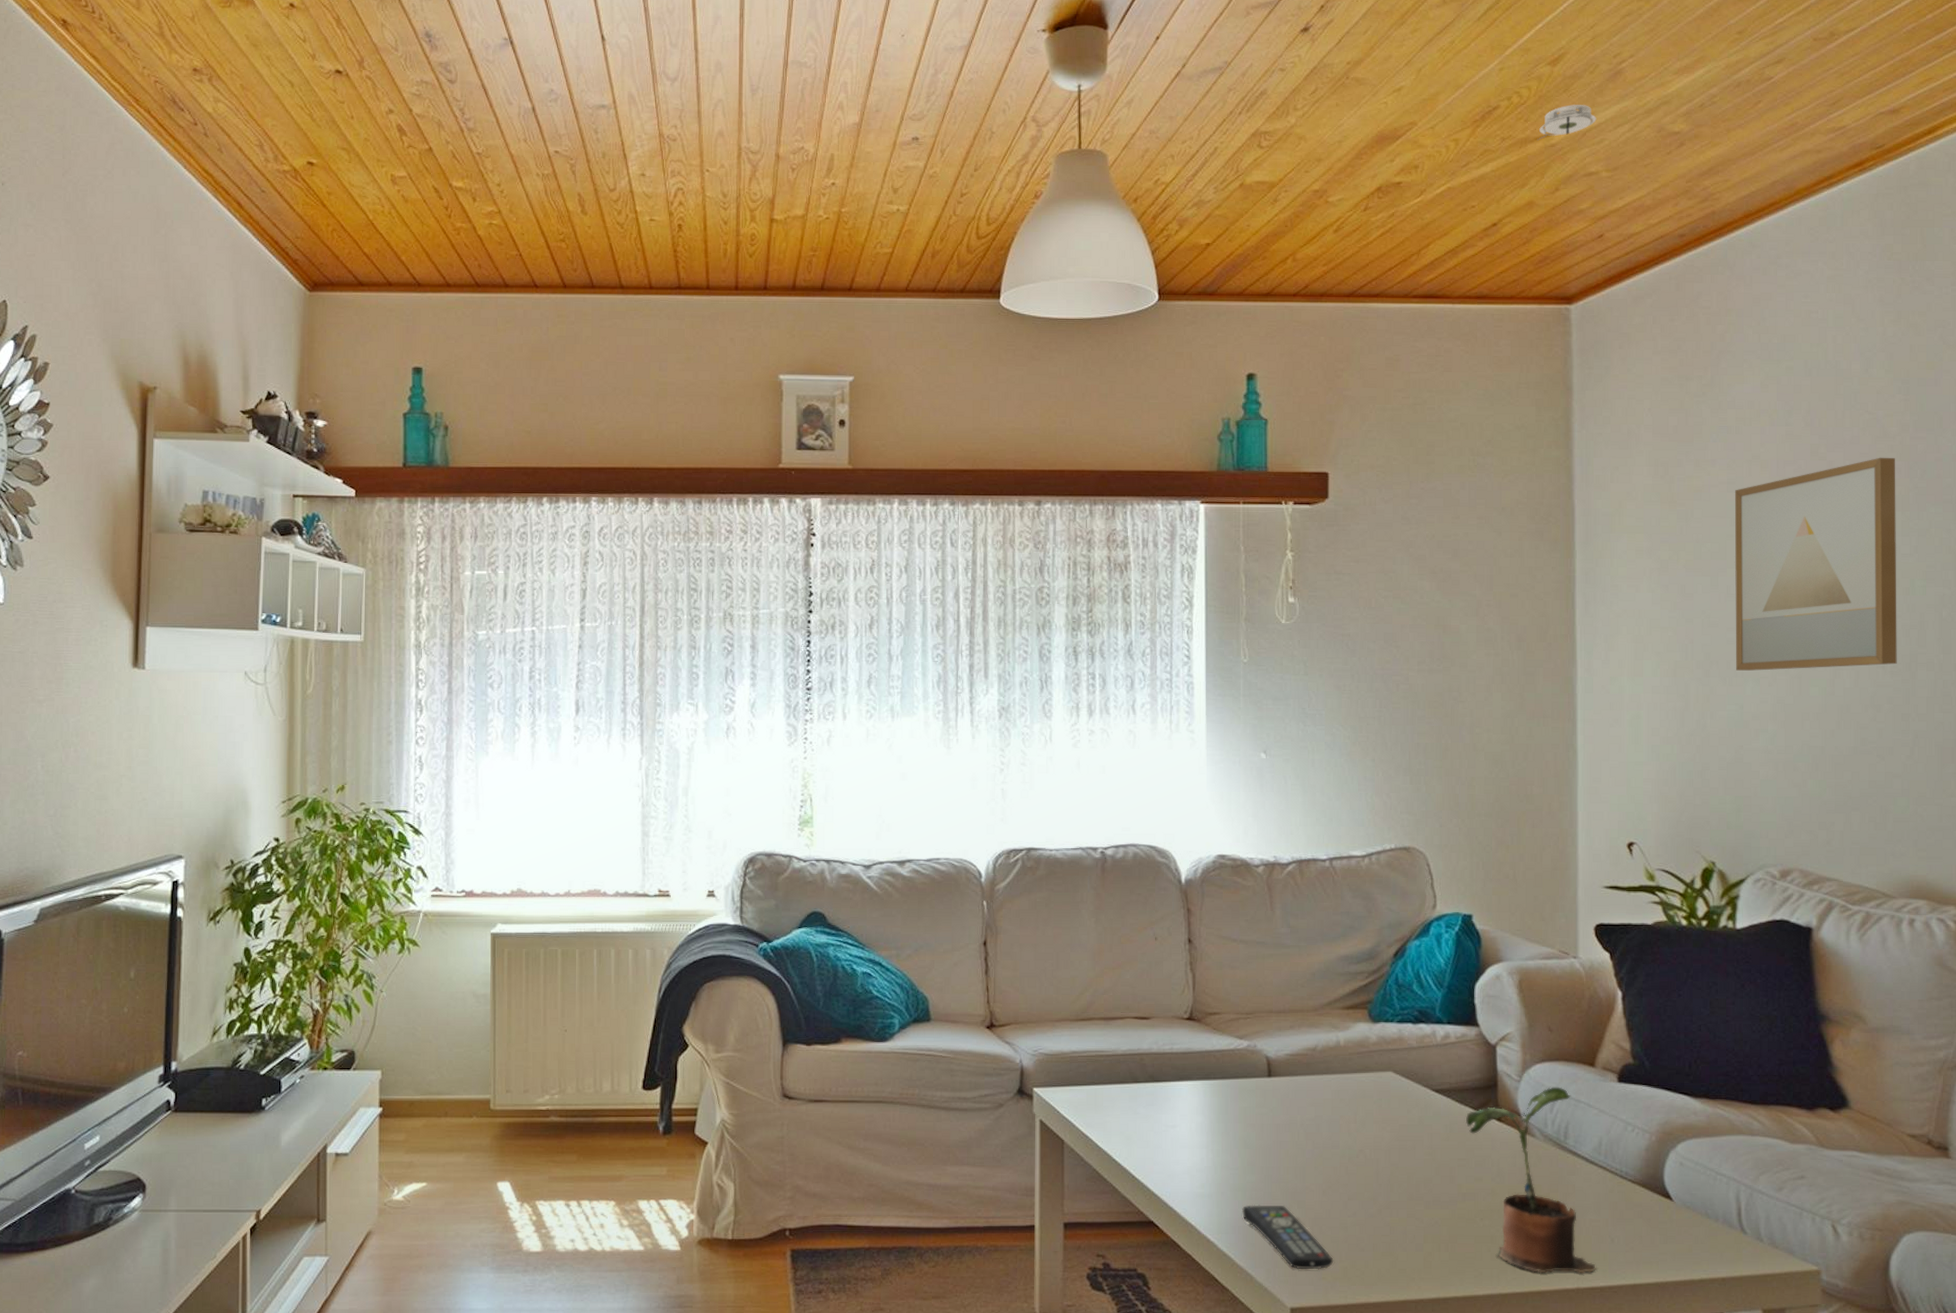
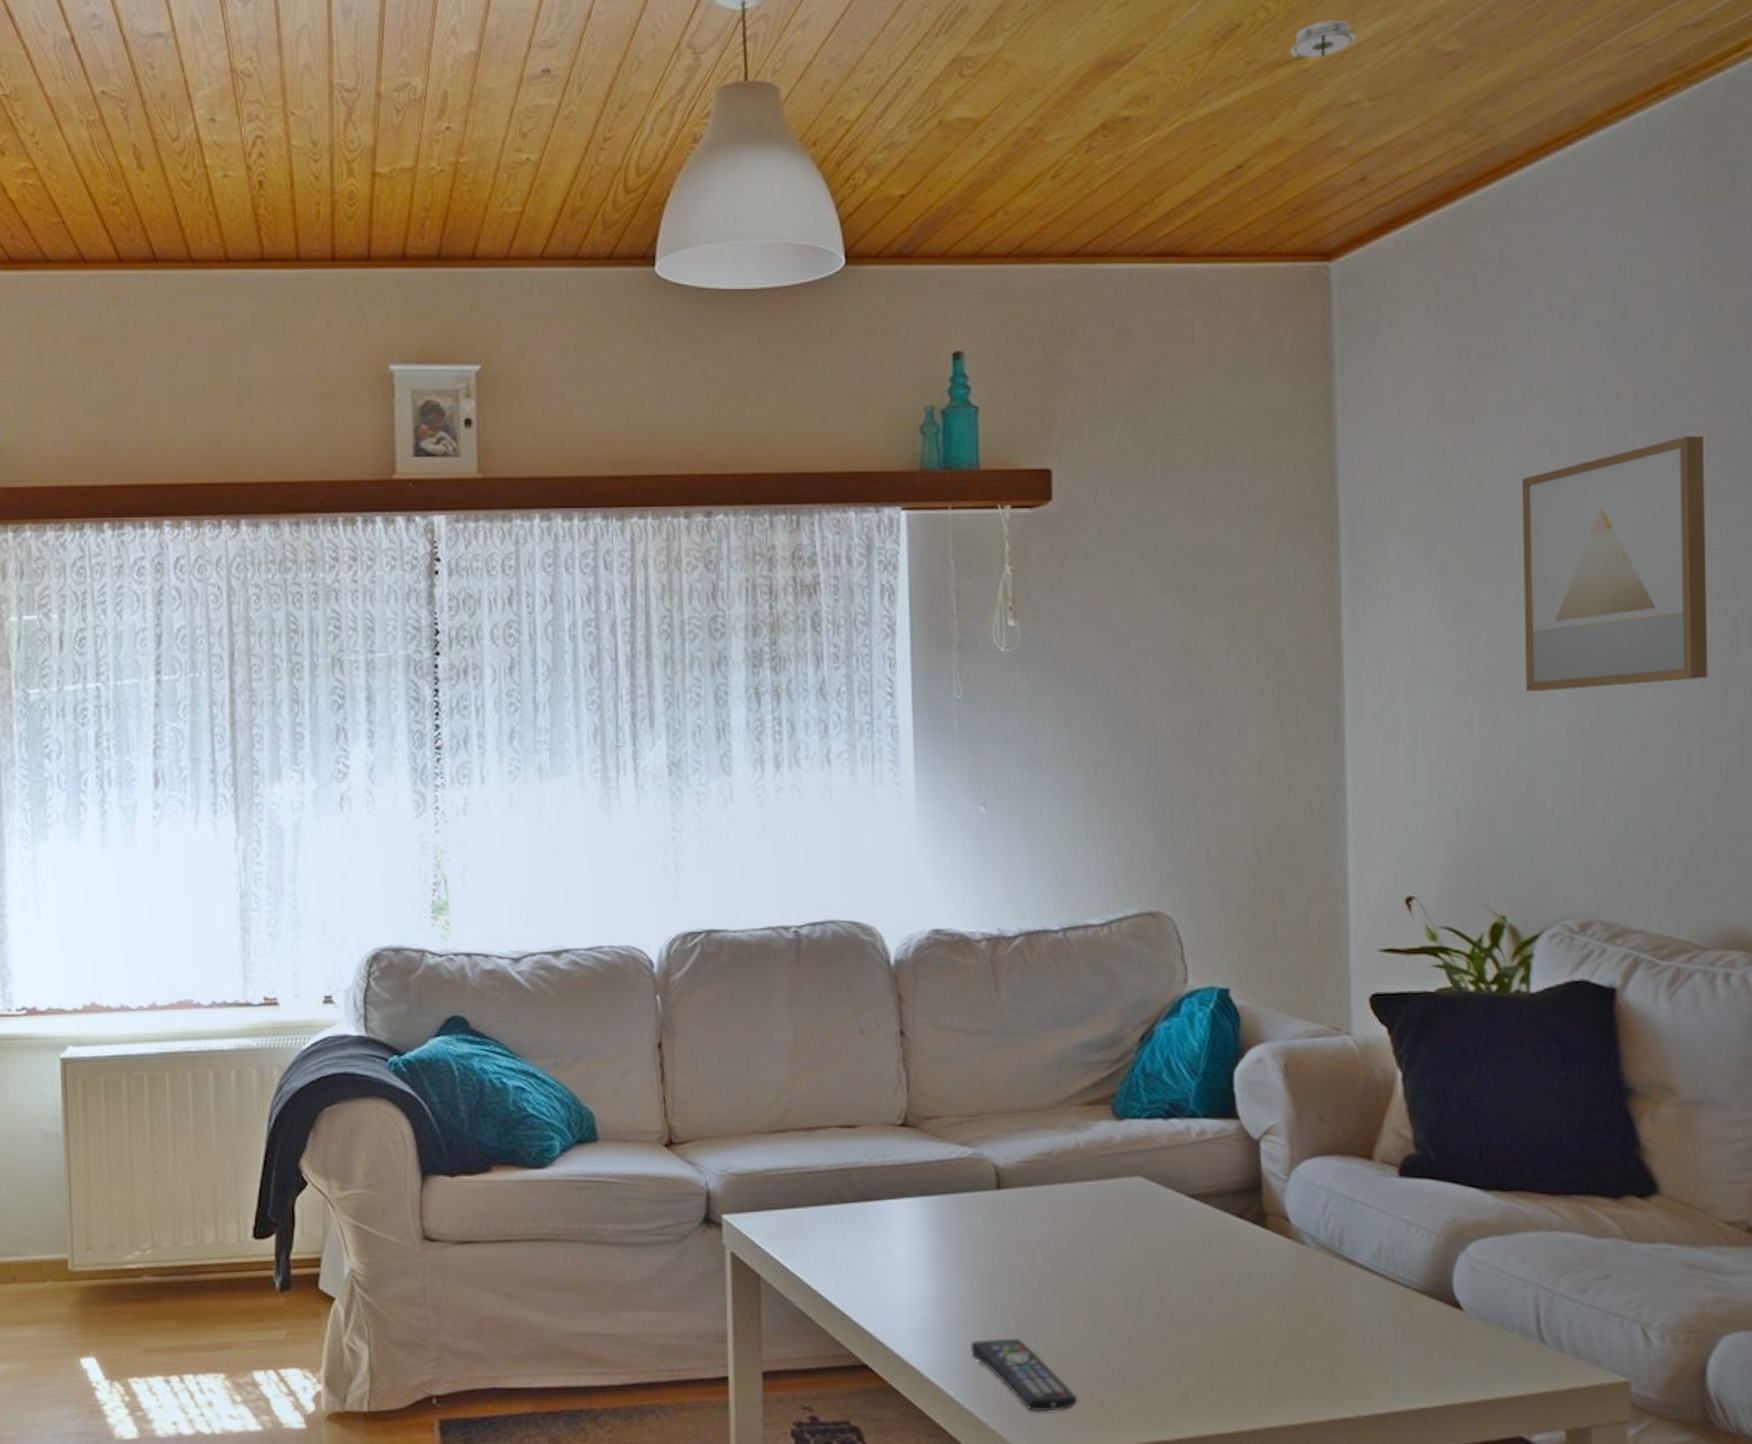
potted plant: present [1465,1087,1596,1274] -> none [1226,1185,1378,1402]

